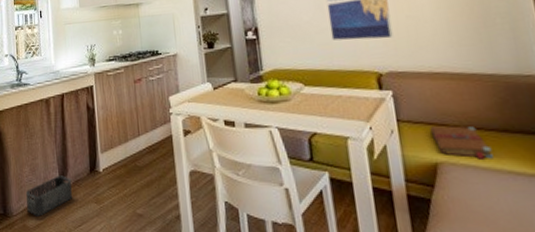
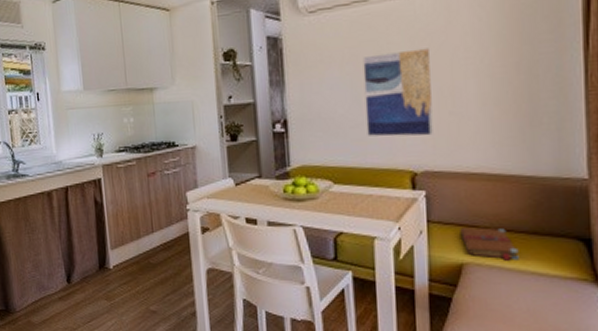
storage bin: present [25,175,72,216] -> none [28,272,80,313]

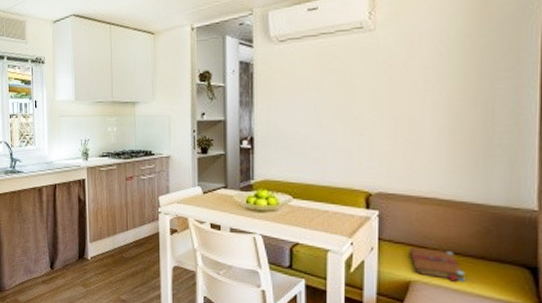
wall art: present [362,48,433,136] -> none [326,79,389,160]

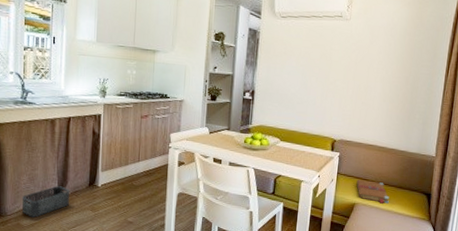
storage bin: none [17,259,61,293] -> present [21,186,69,218]

